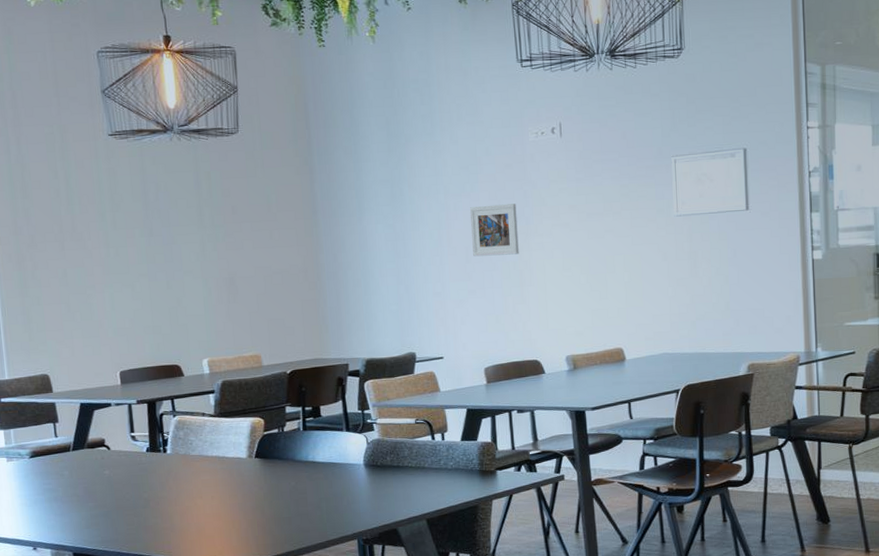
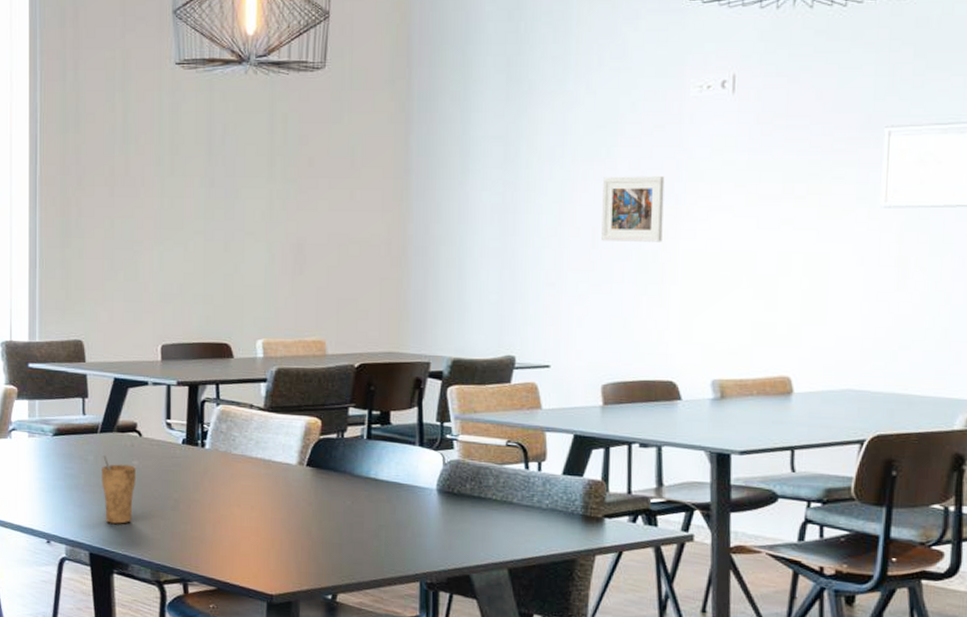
cup: none [77,469,109,526] -> present [101,456,136,524]

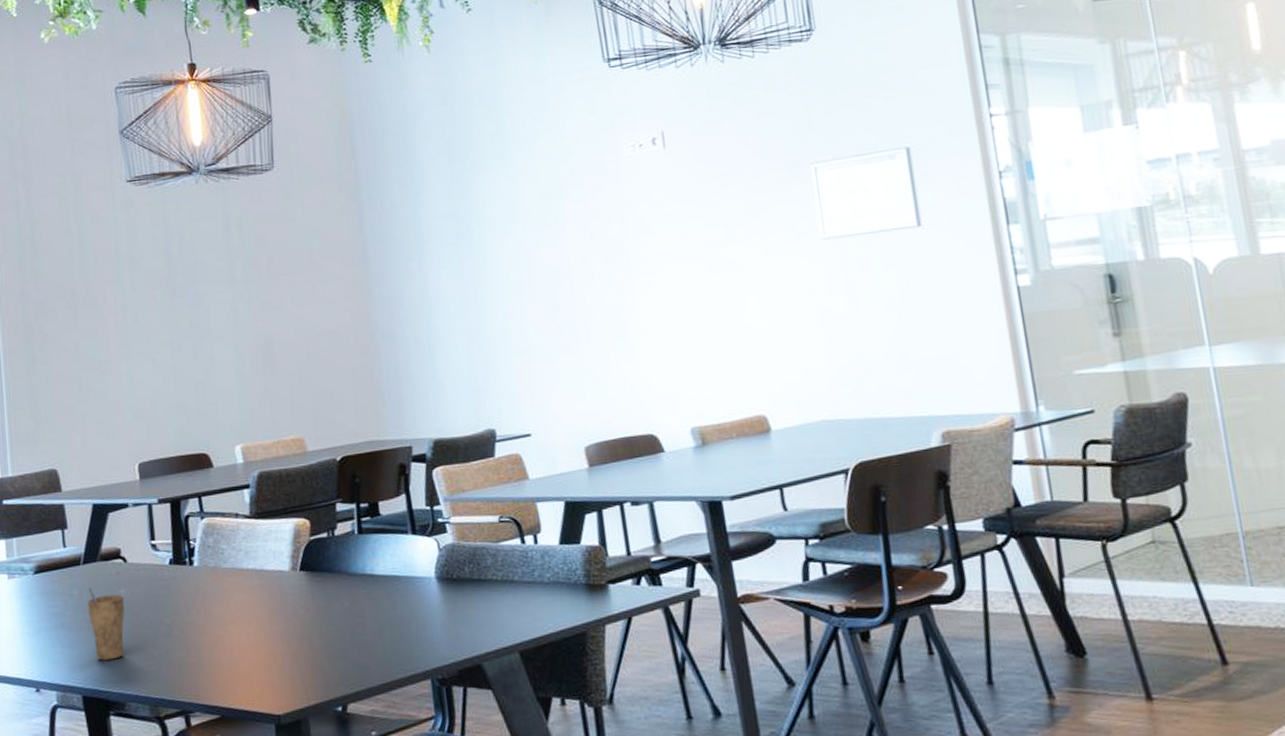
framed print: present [601,176,665,242] -> none [555,234,621,304]

